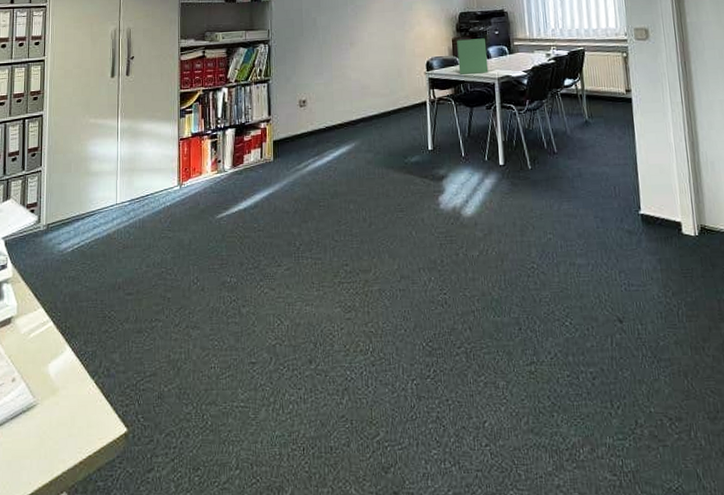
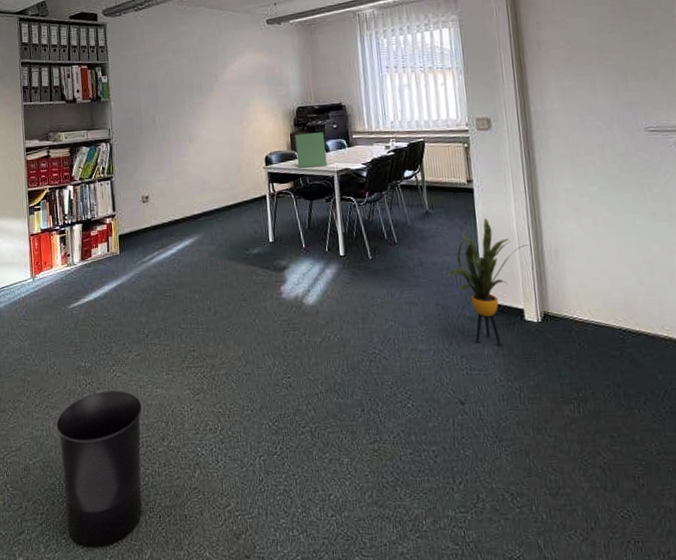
waste bin: none [196,308,289,486] -> present [56,390,142,548]
house plant: none [605,129,686,261] -> present [446,218,529,346]

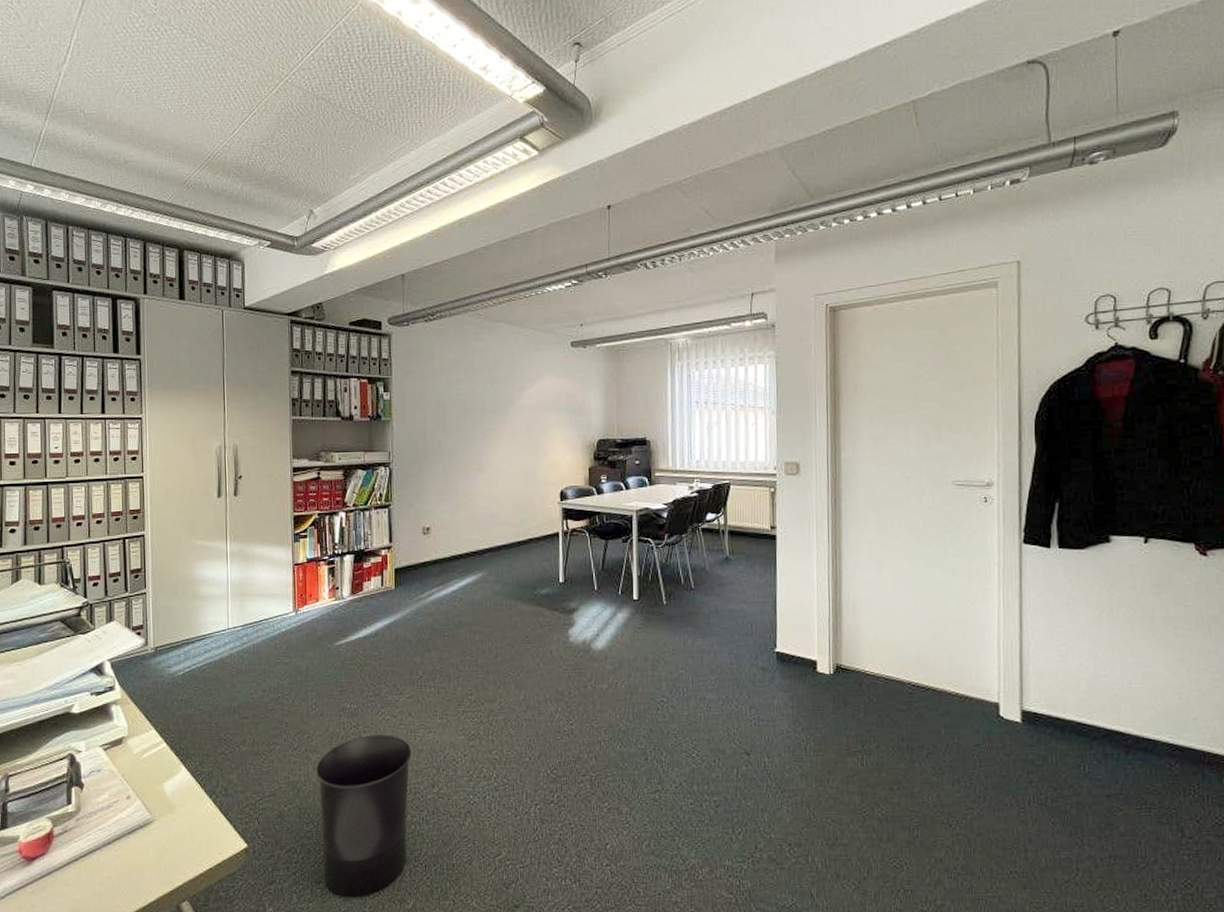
binder: present [295,132,328,168] -> none [594,468,627,505]
house plant: present [446,218,529,346] -> none [741,567,827,698]

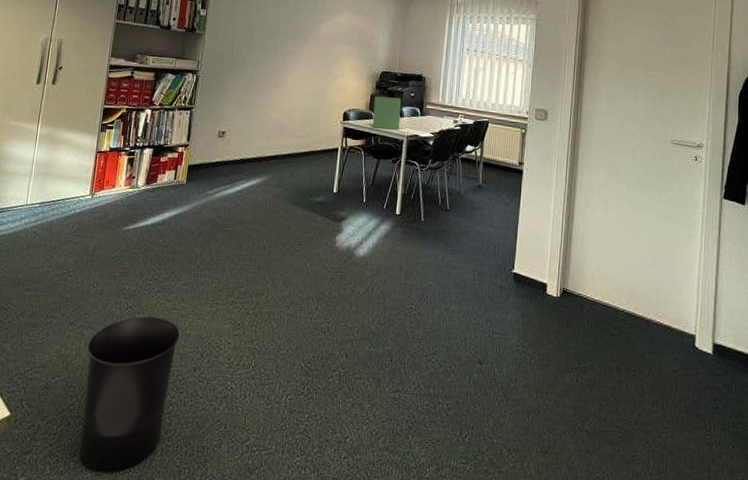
binder: none [594,468,627,505] -> present [372,96,402,130]

